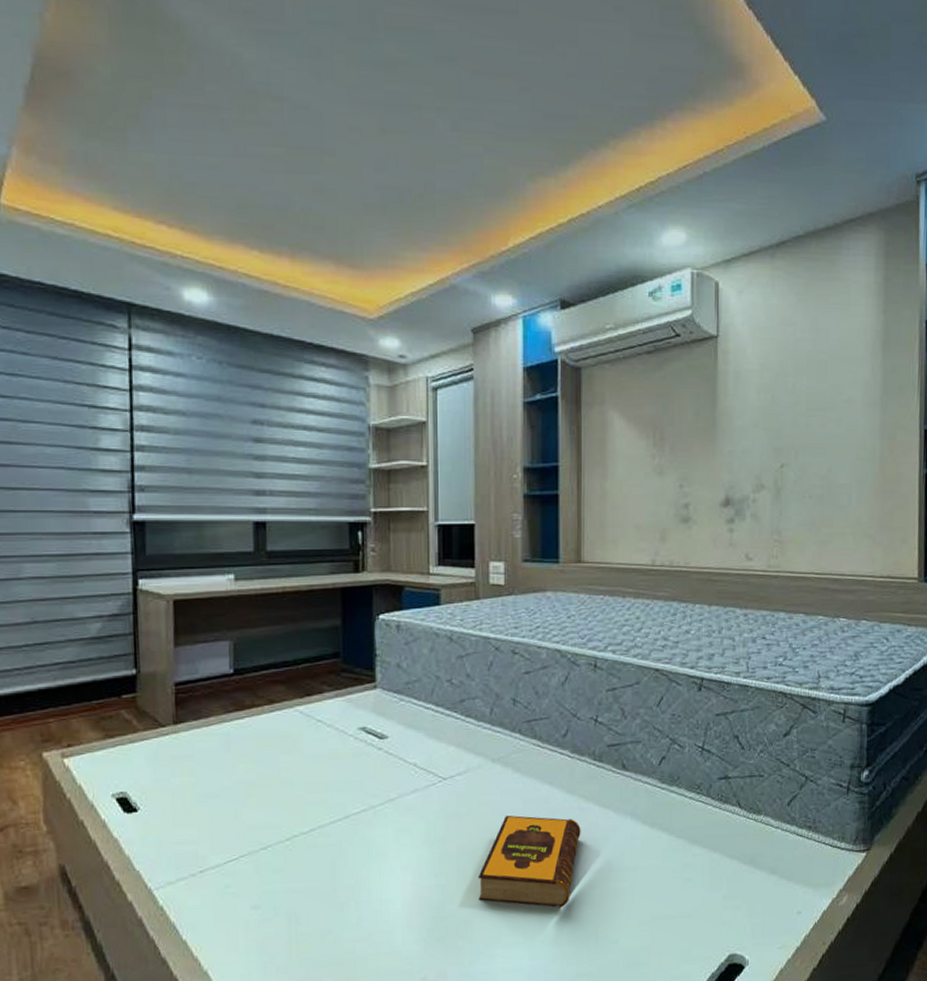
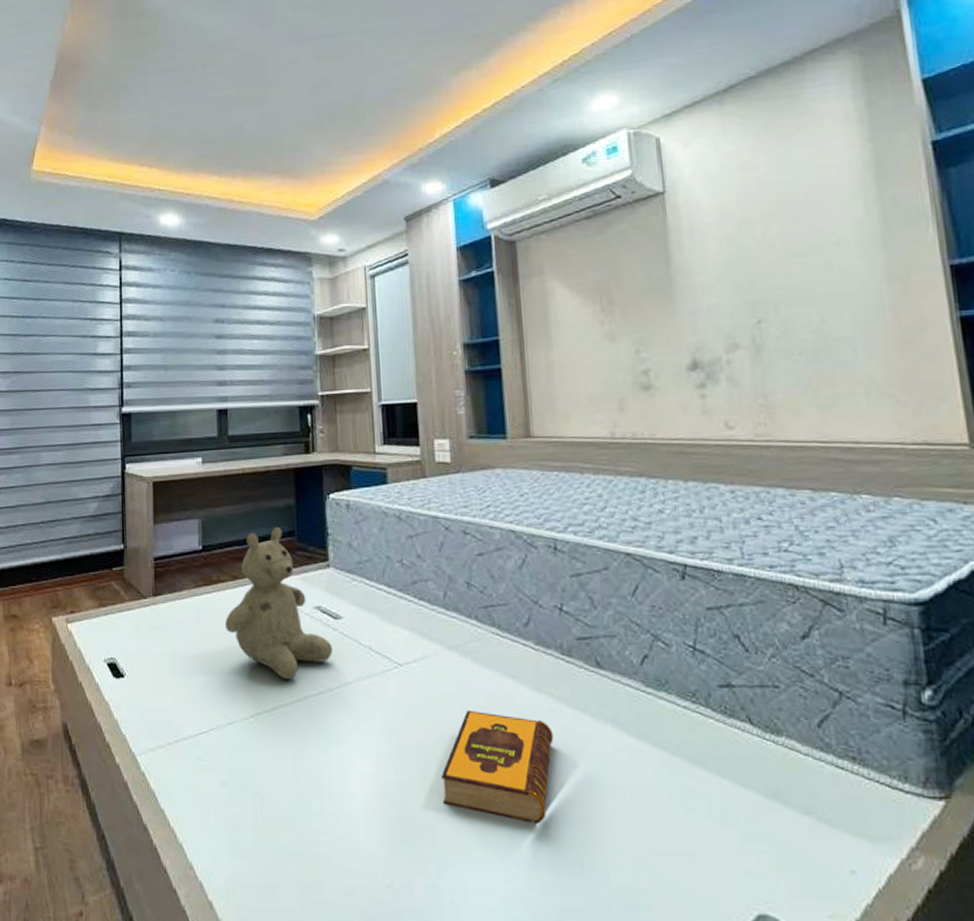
teddy bear: none [259,648,377,801] -> present [224,526,333,680]

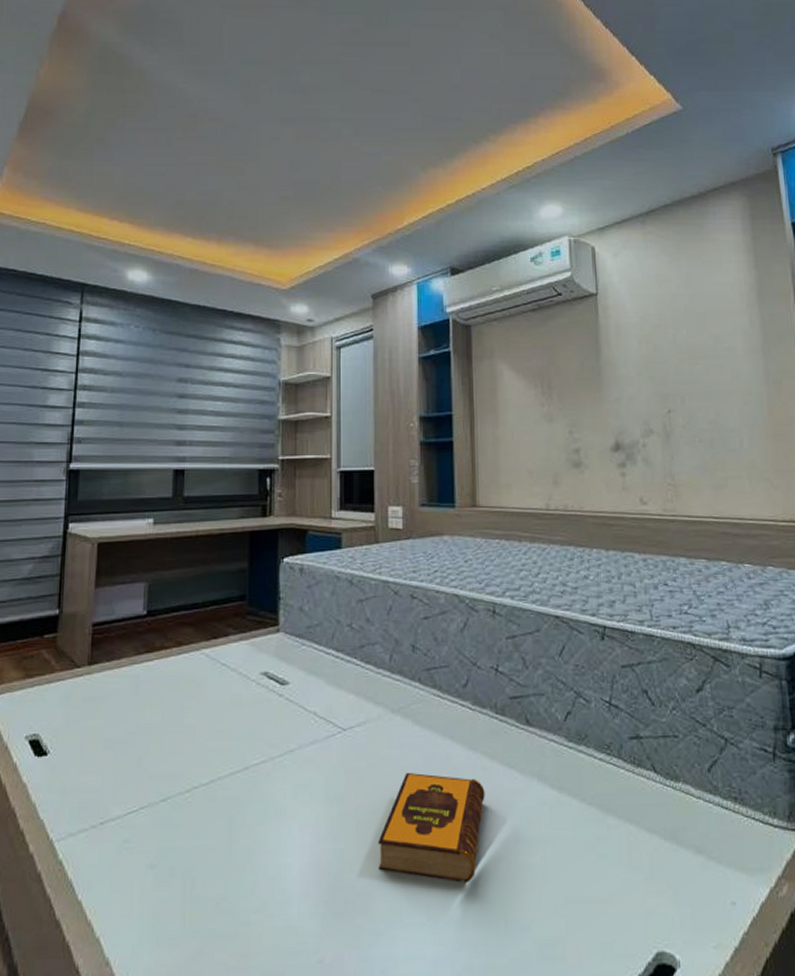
teddy bear: present [224,526,333,680] -> none [165,590,277,750]

